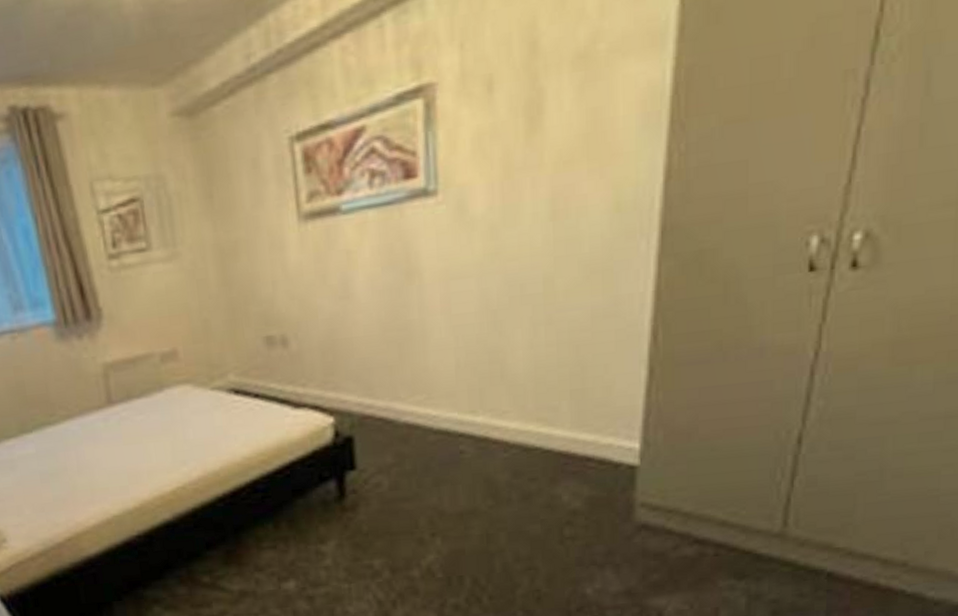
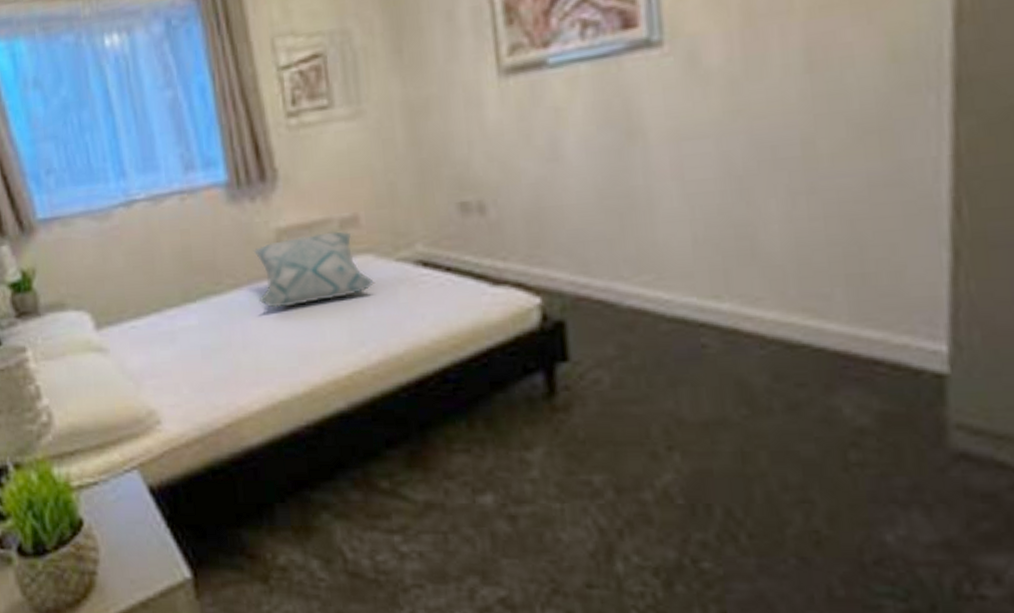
decorative pillow: none [82,364,194,435] -> present [253,231,375,308]

